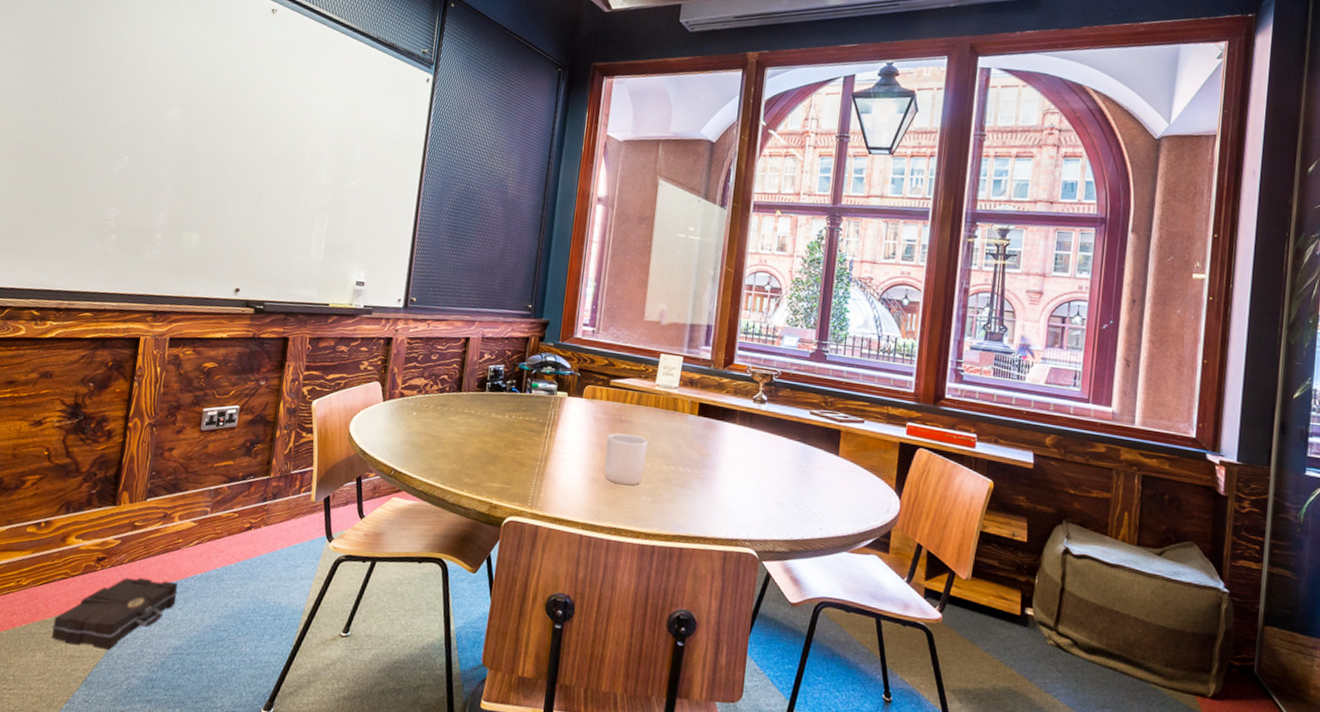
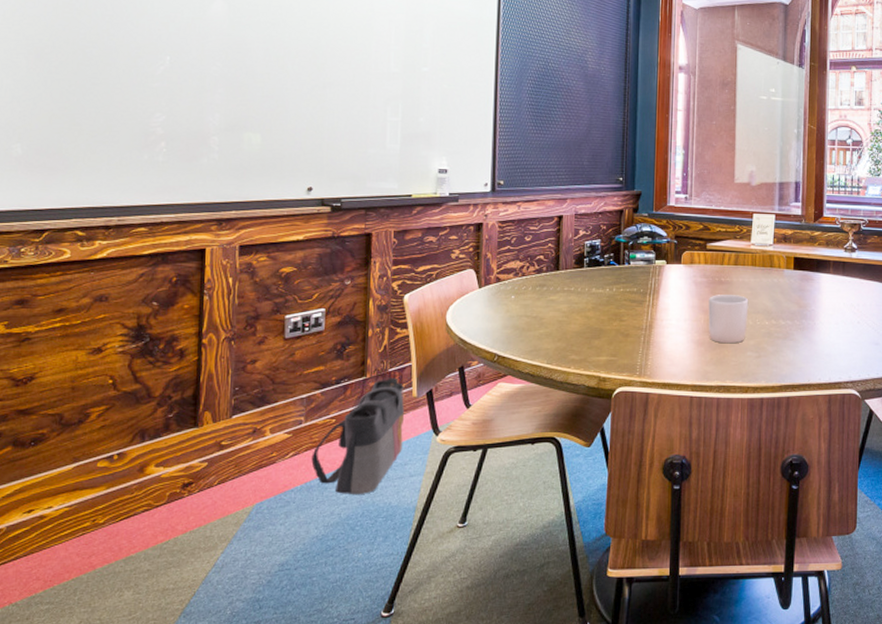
briefcase: present [51,577,178,650] -> none [138,497,277,577]
tote bag: none [212,479,305,591] -> present [311,377,405,495]

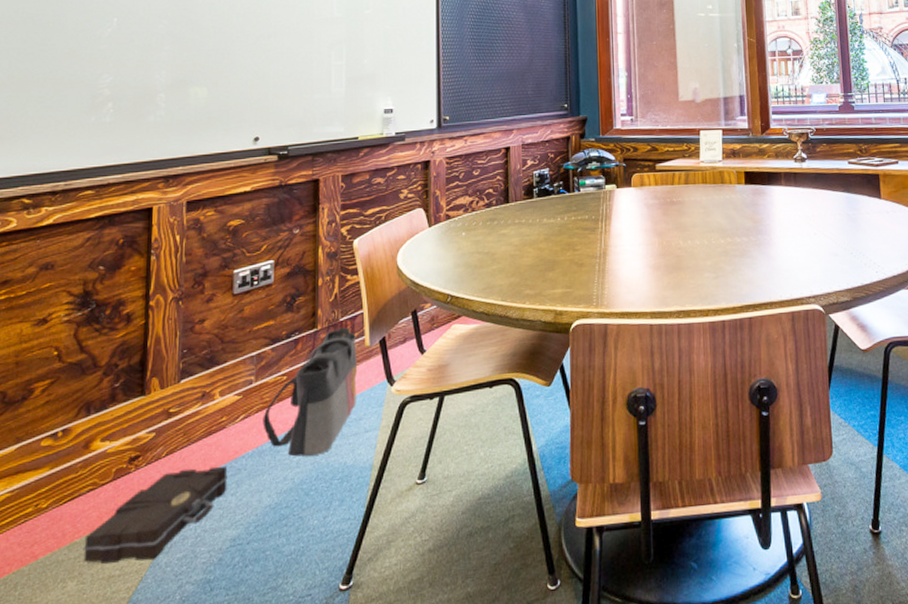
briefcase: none [138,497,277,577] -> present [82,465,228,564]
mug: present [708,295,749,344] -> none [662,214,703,266]

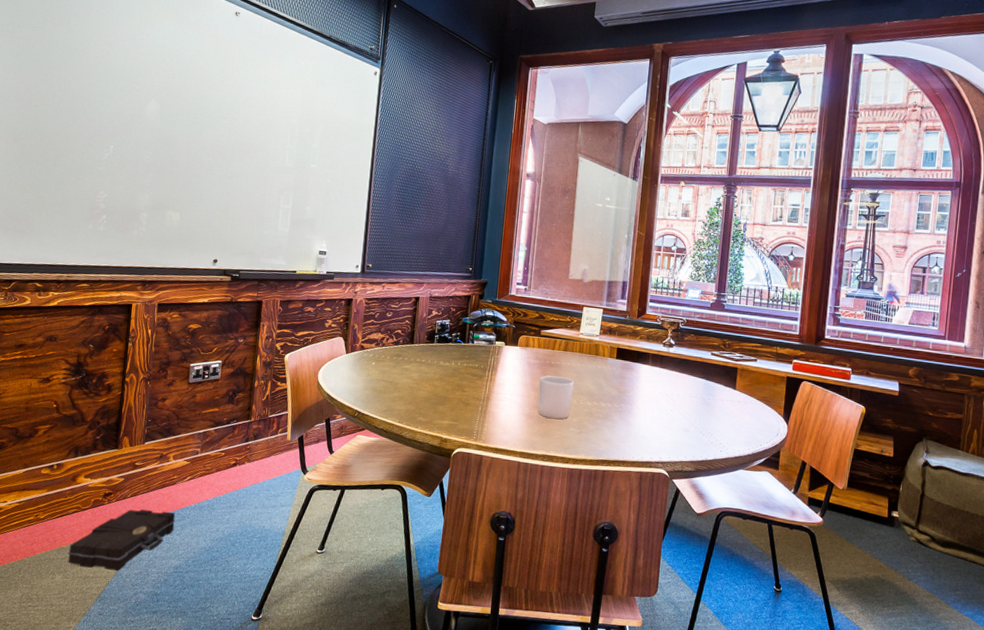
tote bag: present [263,327,358,457] -> none [204,422,281,518]
mug: none [662,214,703,266] -> present [537,375,575,420]

